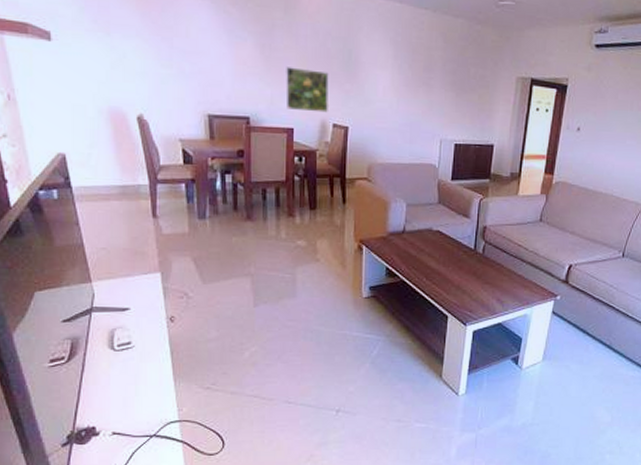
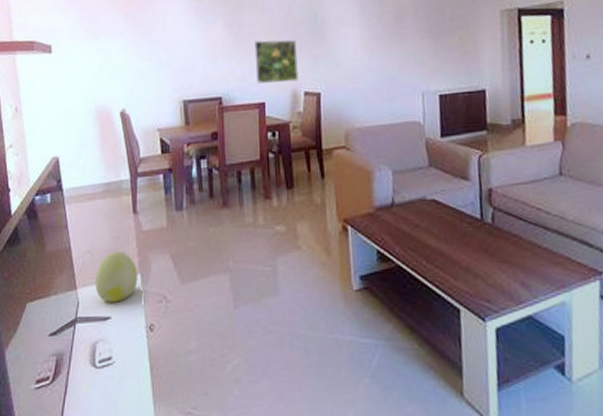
decorative egg: none [112,250,158,296] -> present [95,250,138,303]

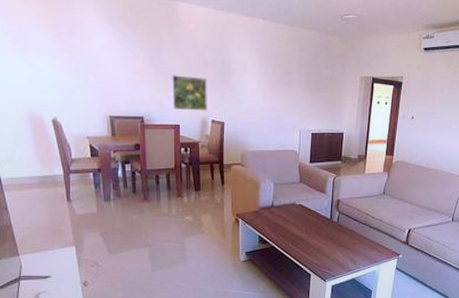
decorative egg: present [95,250,138,303] -> none [35,228,73,266]

